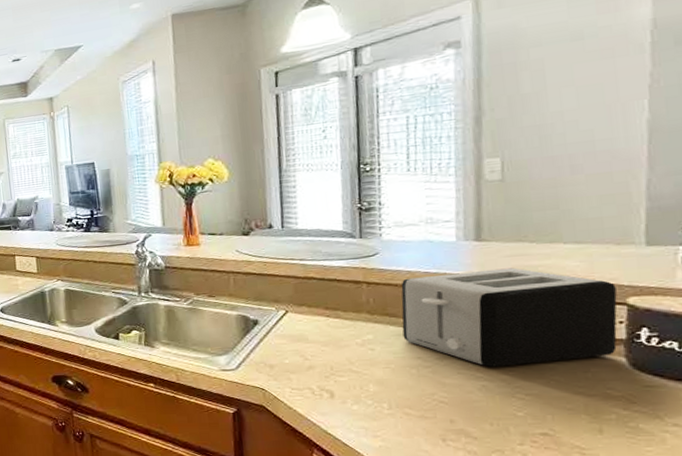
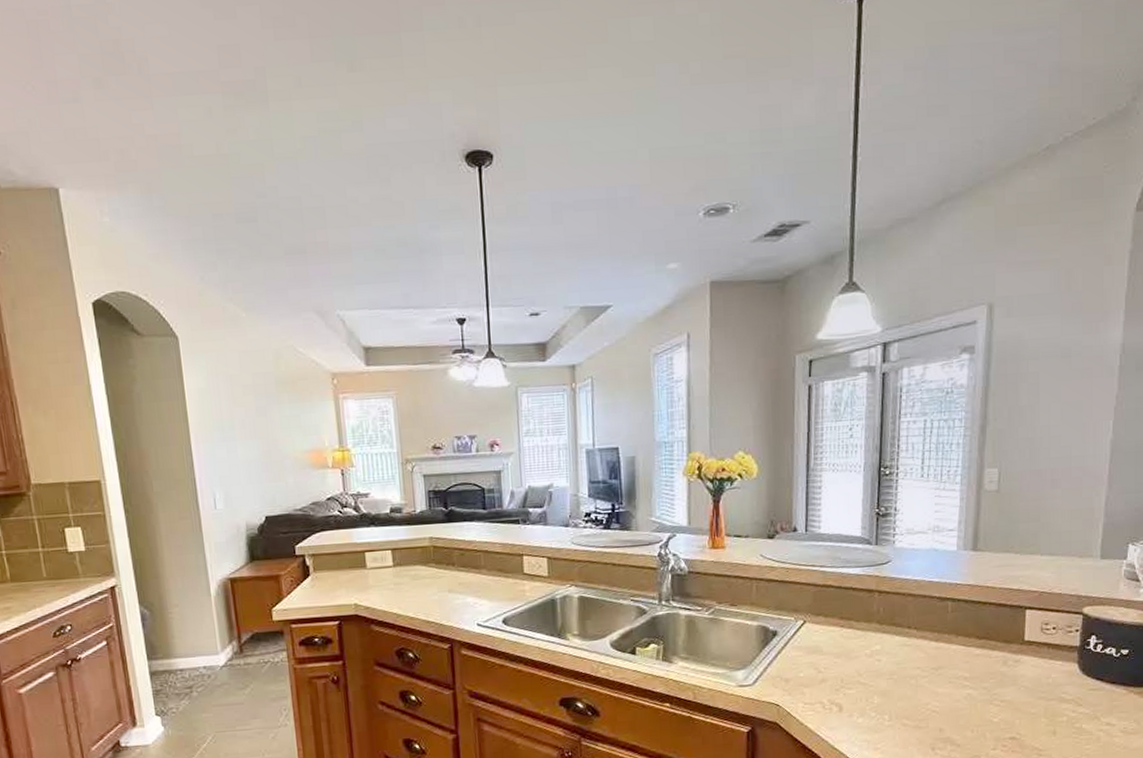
toaster: present [401,268,618,367] -> none [906,578,1076,675]

